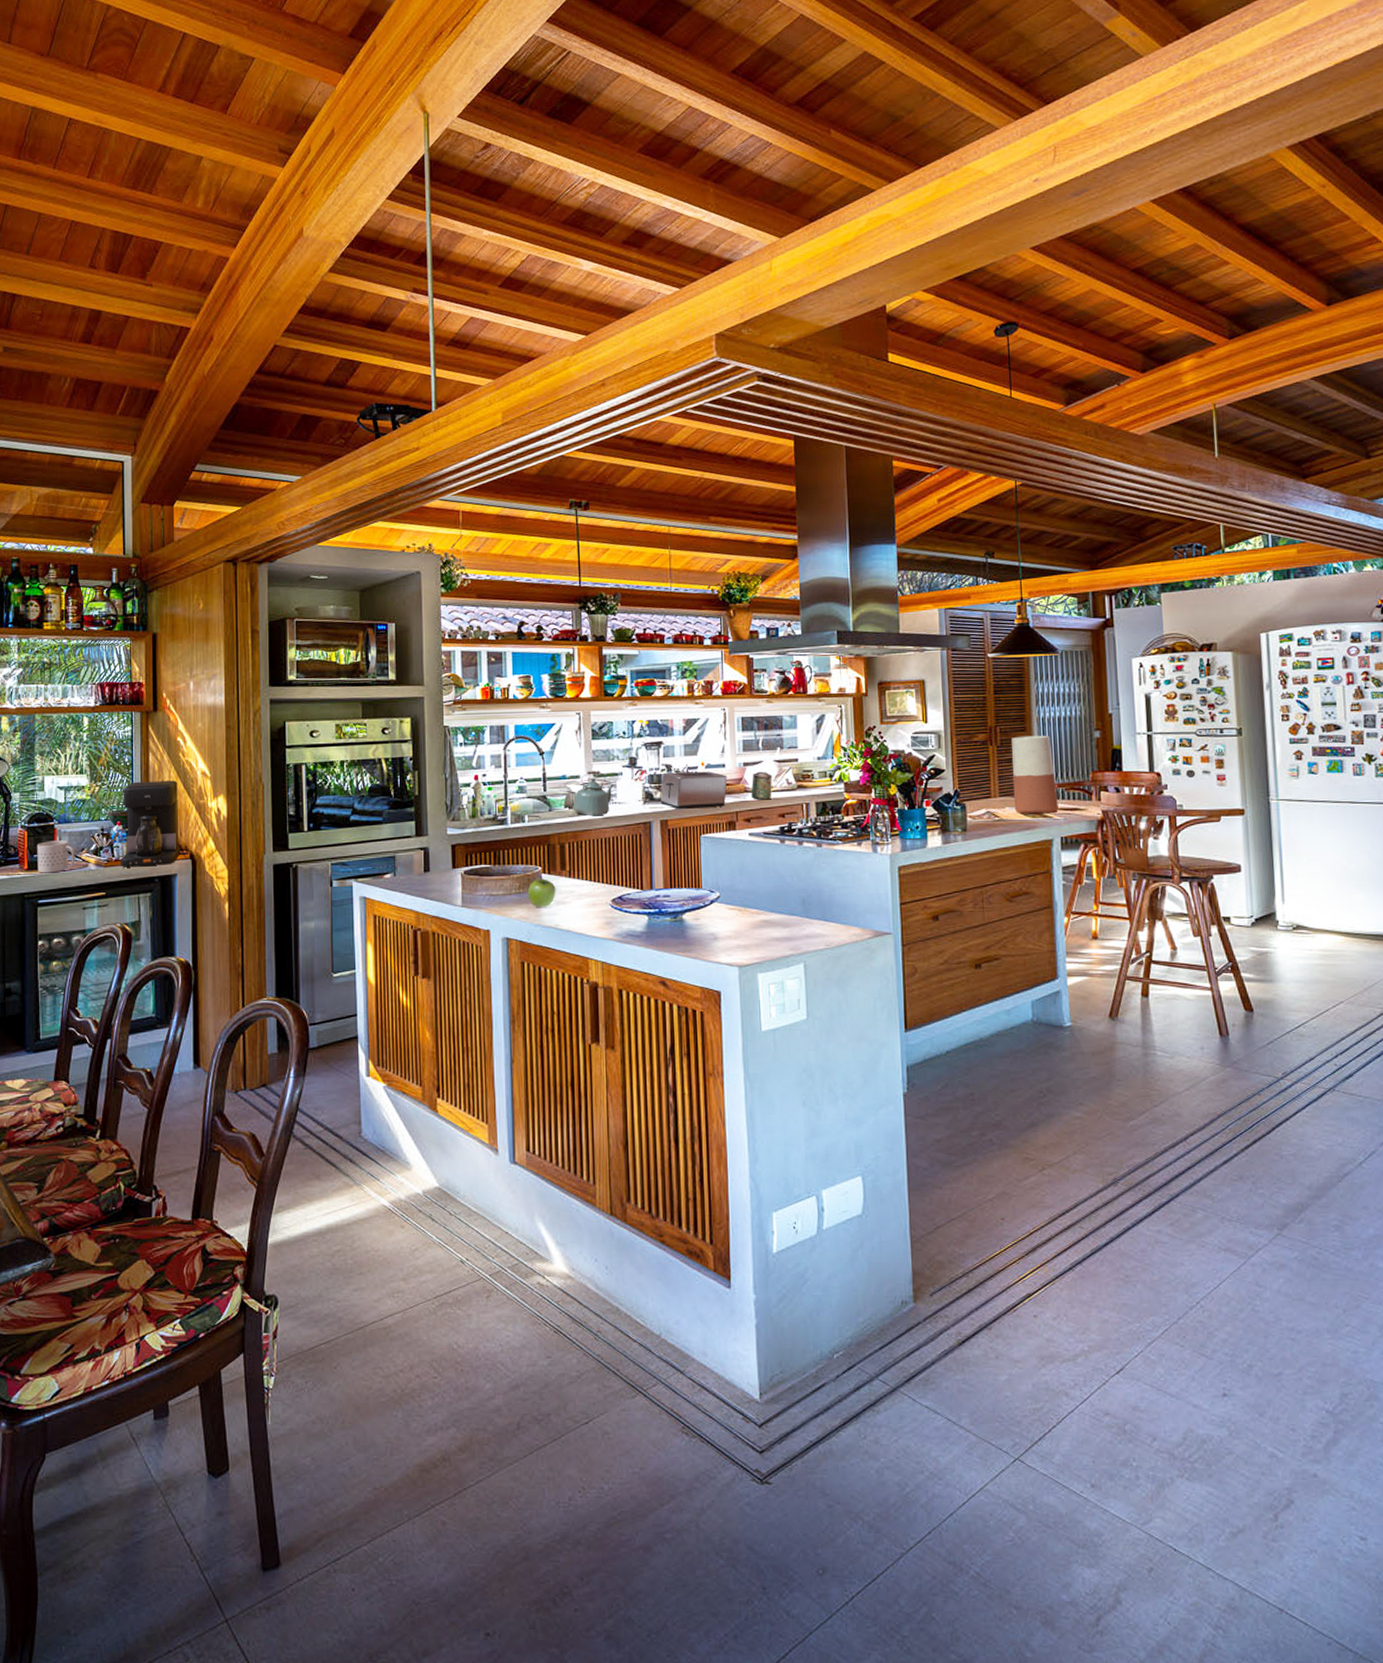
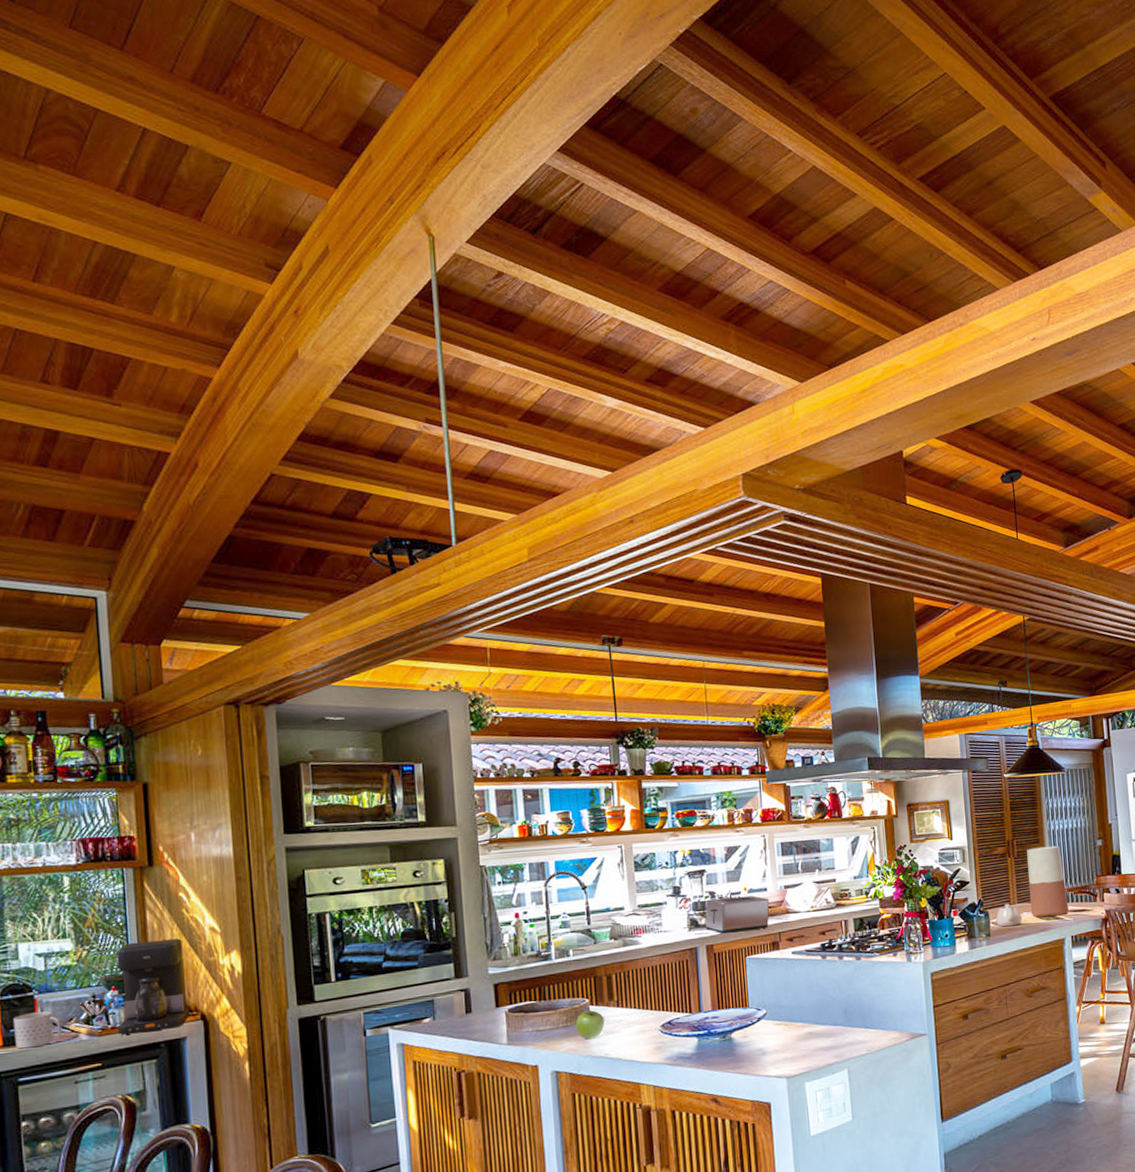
kettle: present [572,771,614,817] -> none [618,901,659,946]
canister: present [751,771,773,800] -> none [792,892,813,920]
teapot: none [974,796,1004,822] -> present [996,903,1022,927]

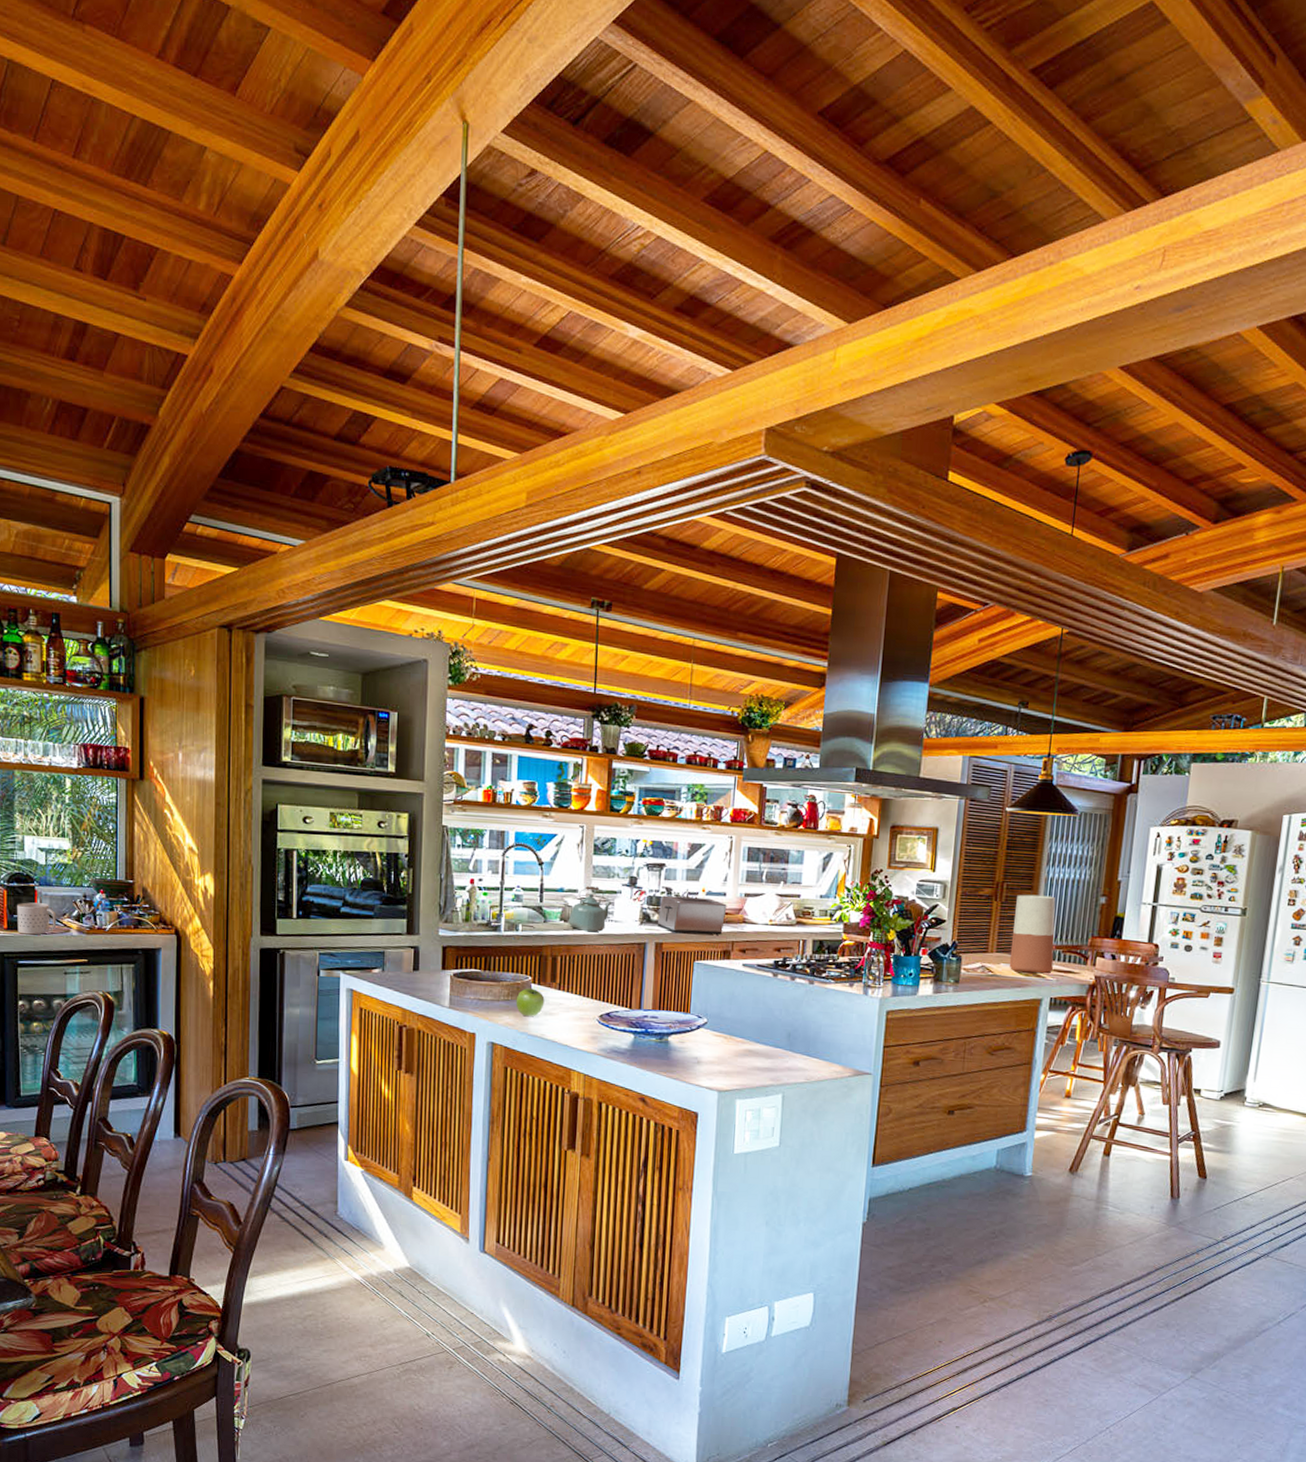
coffee maker: present [117,938,190,1035] -> none [104,851,166,938]
kettle: none [618,901,659,946] -> present [568,886,612,933]
teapot: present [996,903,1022,927] -> none [968,950,998,977]

